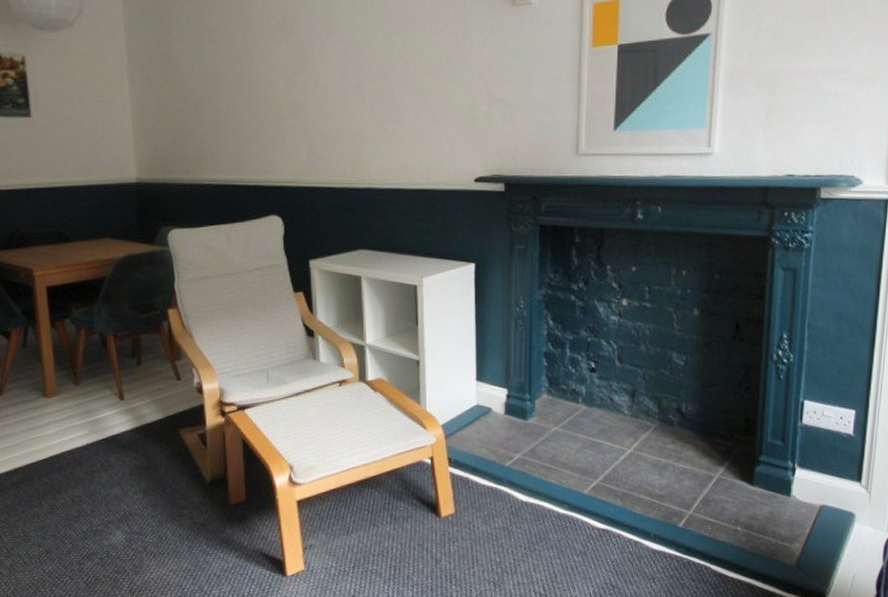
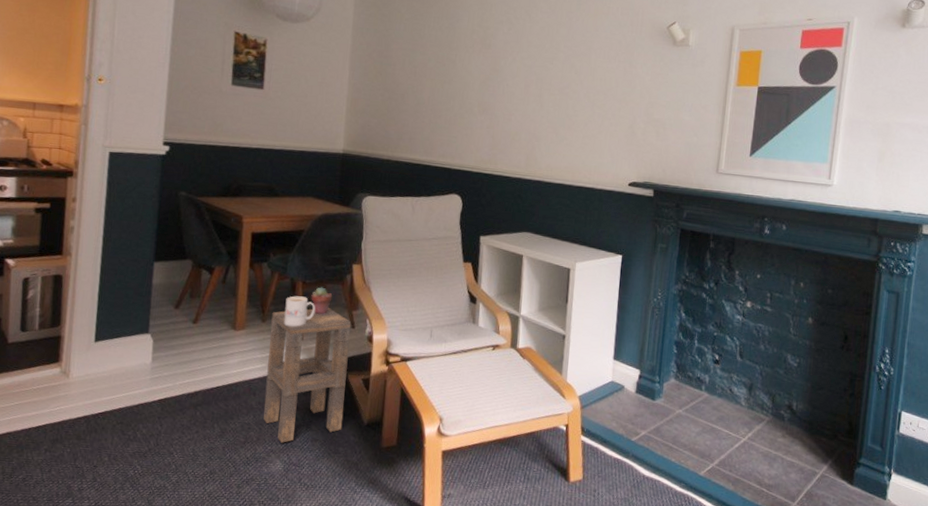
side table: none [85,361,183,512] -> present [263,308,351,443]
mug: none [98,352,133,387] -> present [283,296,316,327]
potted succulent: none [126,339,151,369] -> present [311,287,333,314]

